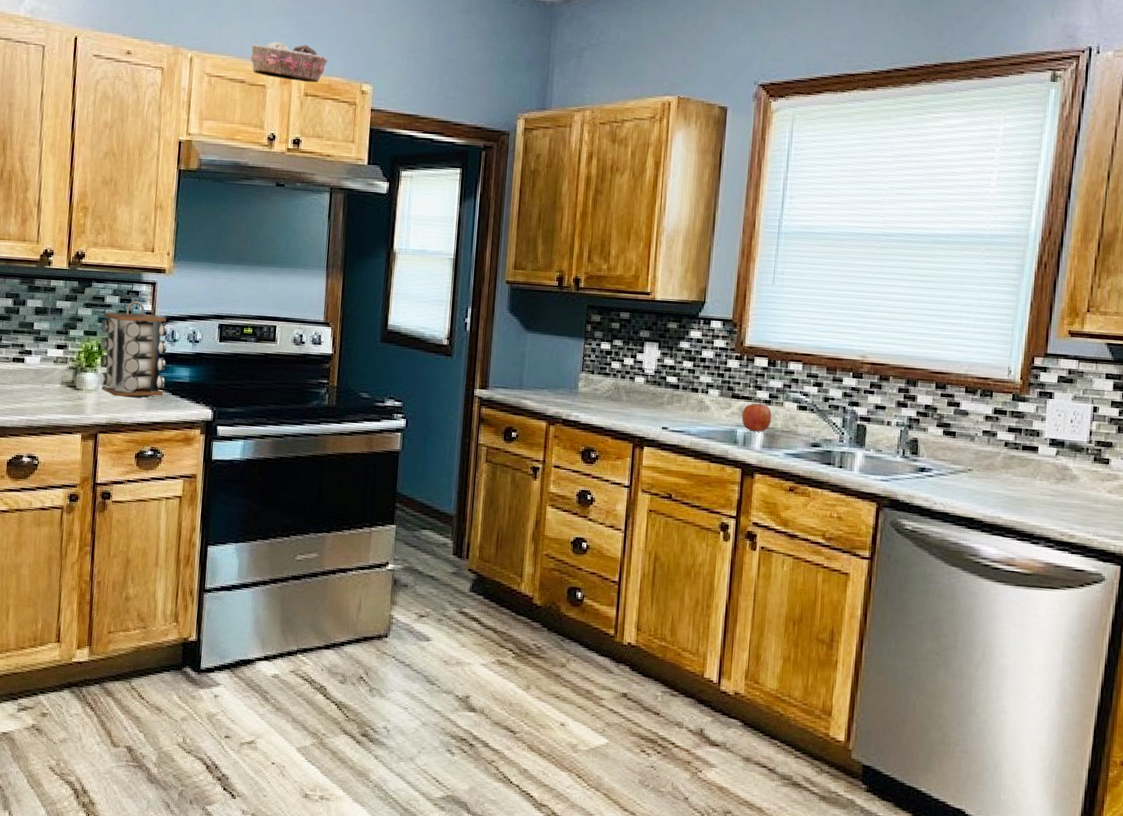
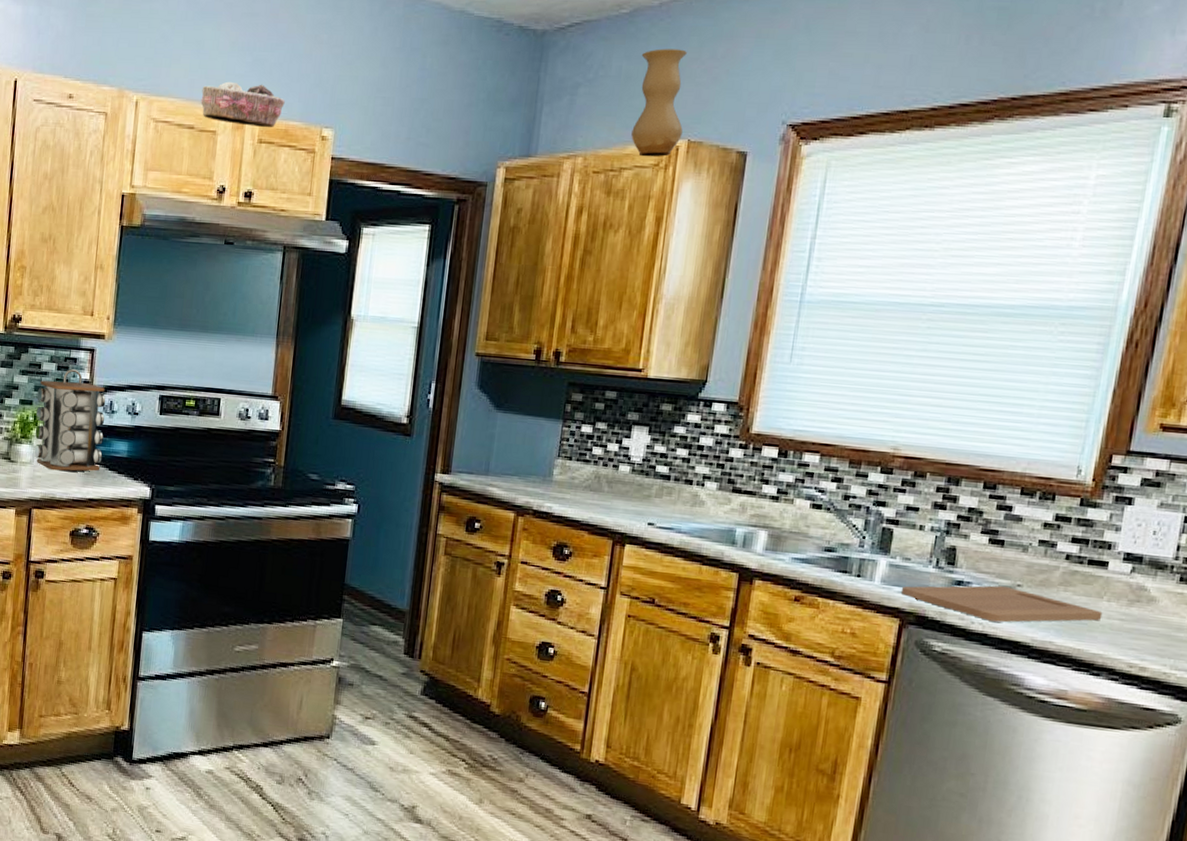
vase: none [630,20,673,111] -> present [631,49,687,157]
fruit: present [741,401,772,432] -> none [742,496,780,532]
cutting board: none [875,471,1037,502] -> present [900,585,1103,623]

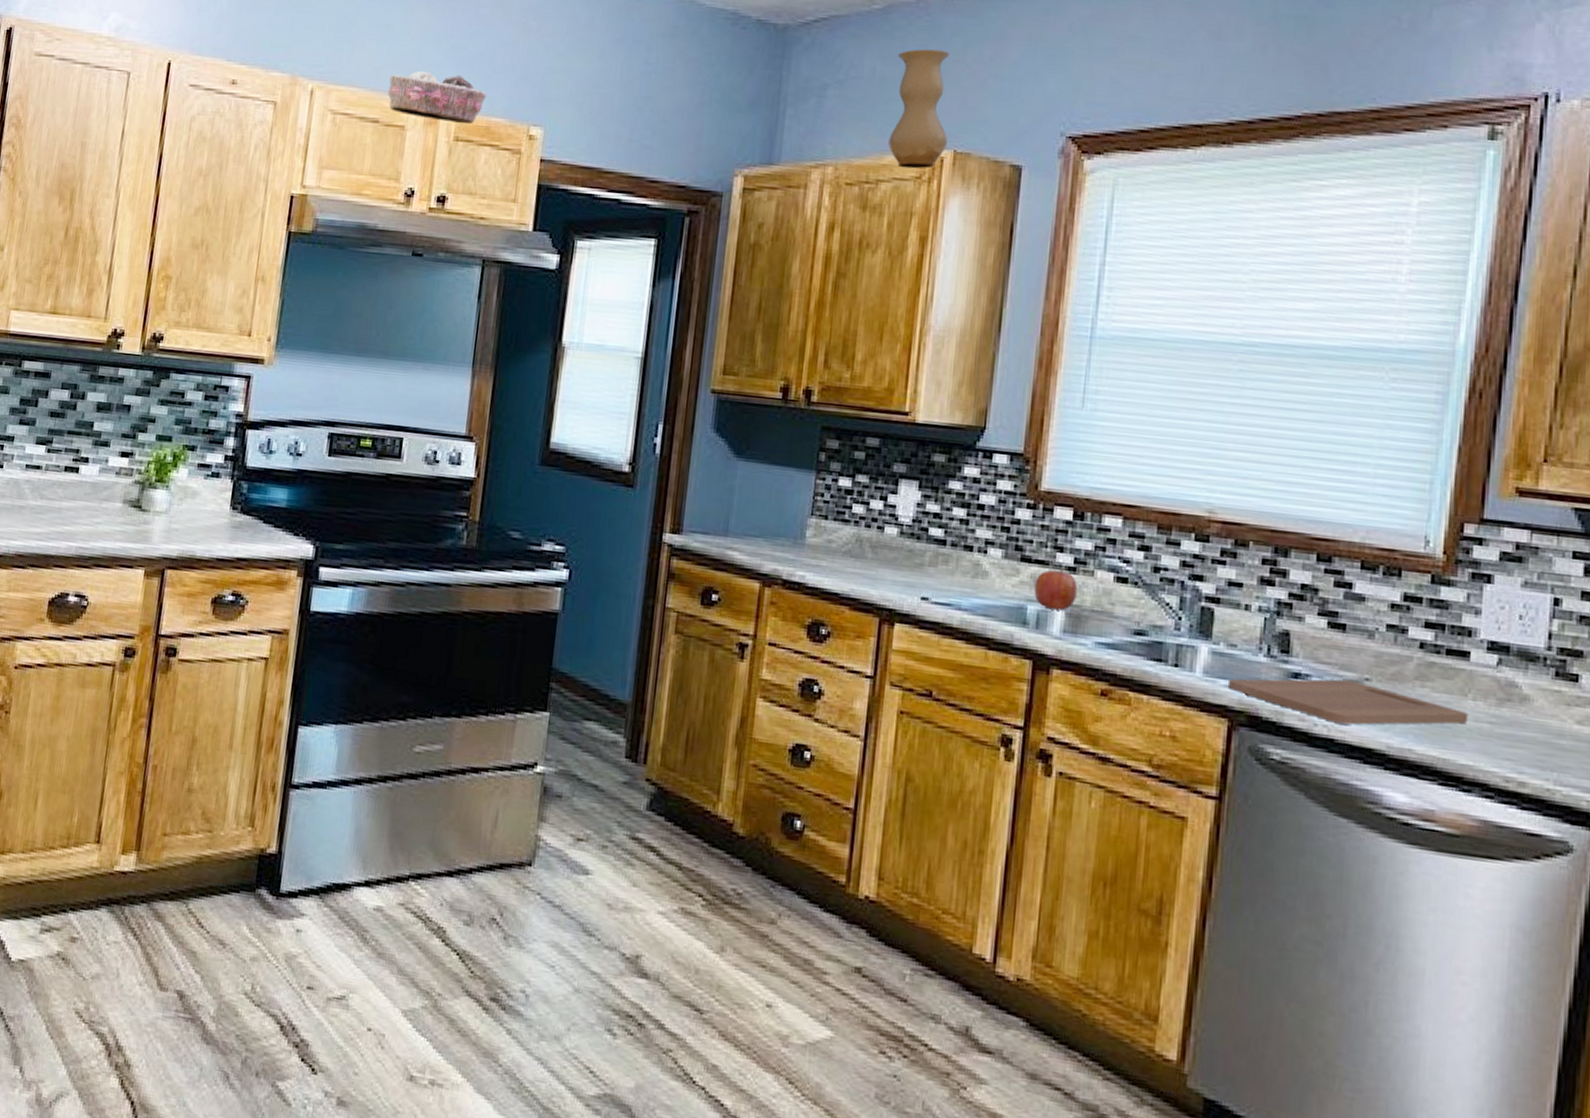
spice rack: present [34,368,106,472] -> none [171,398,263,525]
fruit: none [742,496,780,532] -> present [1034,567,1078,611]

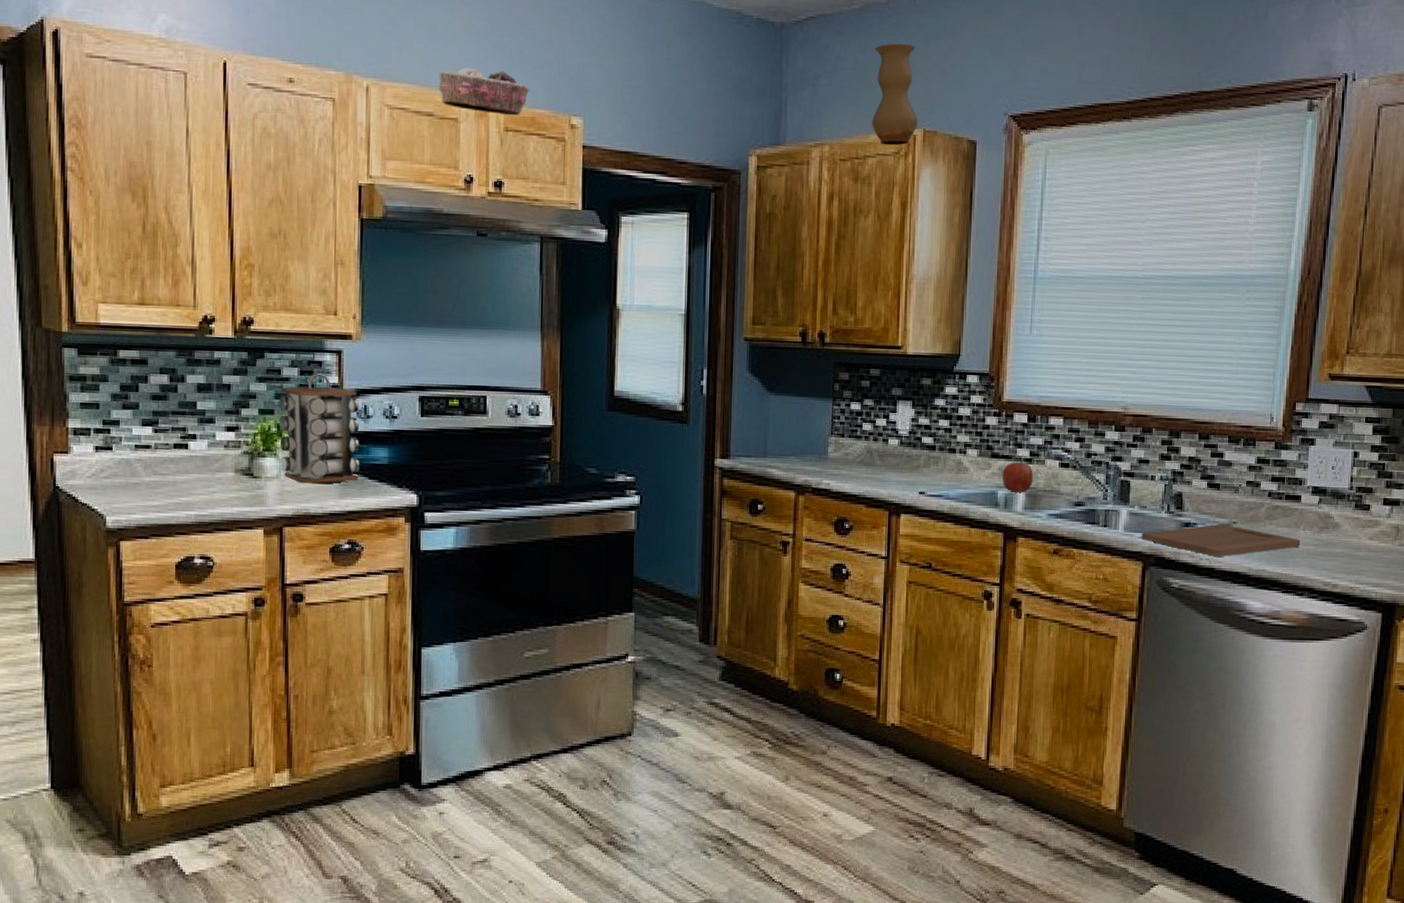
spice rack: none [171,398,263,525] -> present [279,372,360,484]

